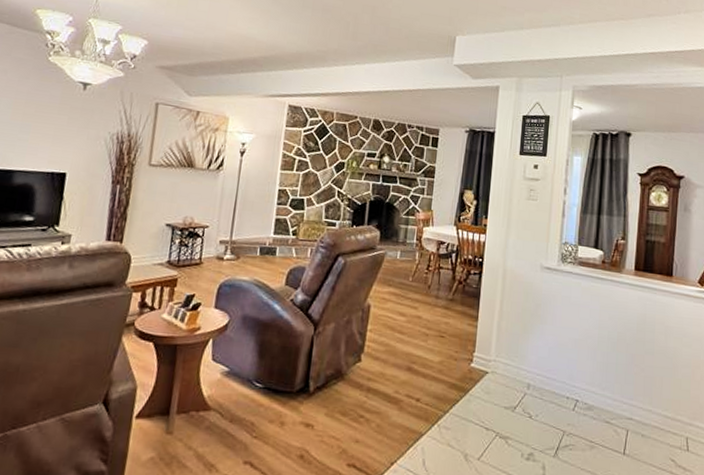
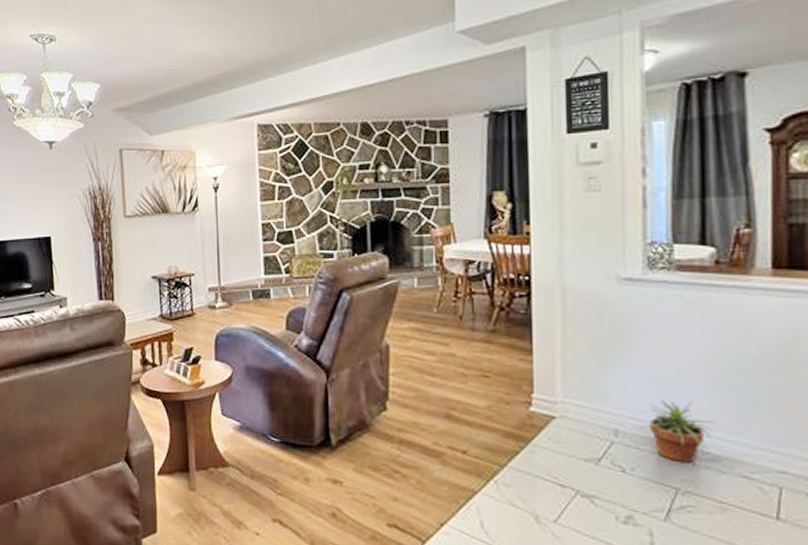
potted plant: none [545,362,593,411] -> present [640,401,716,463]

